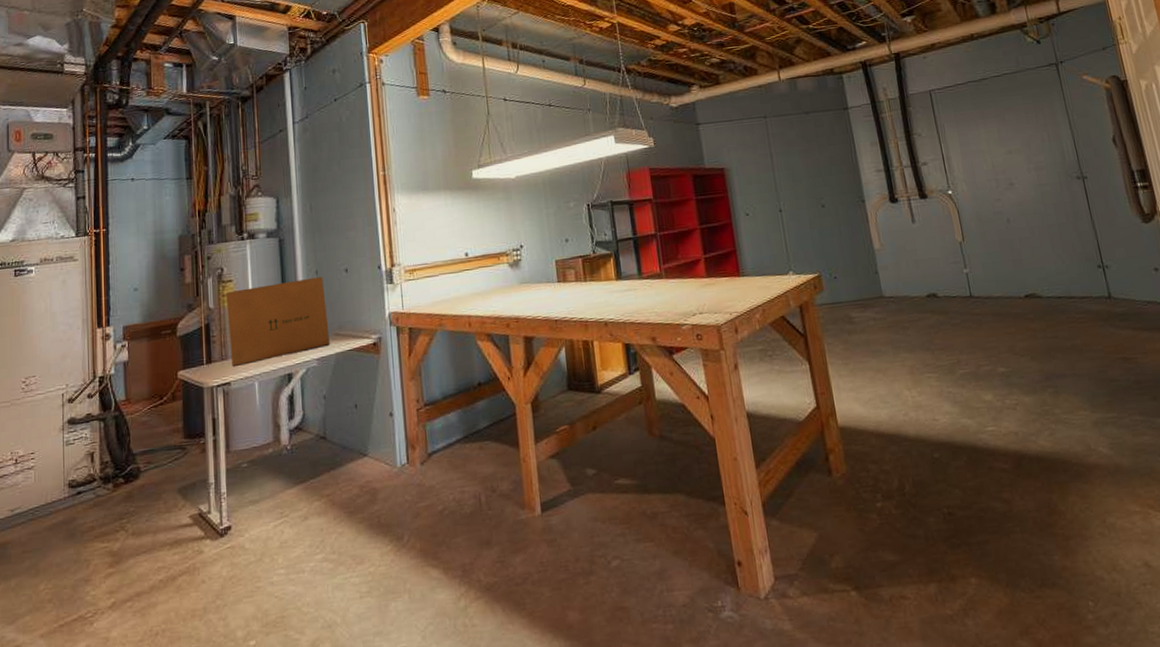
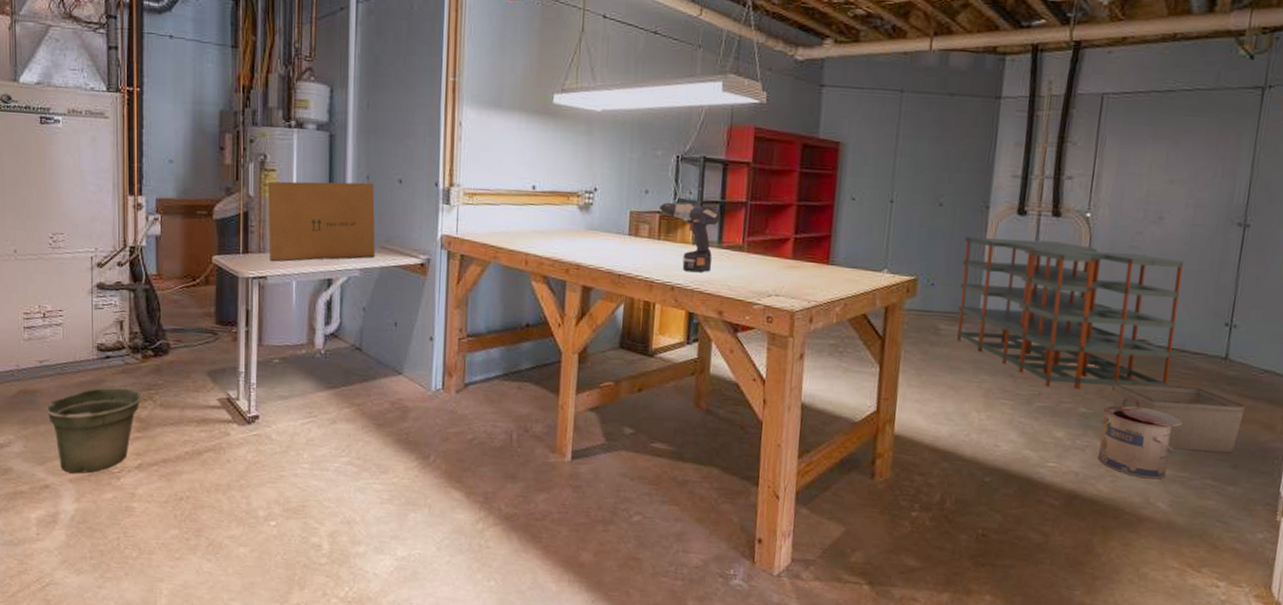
flower pot: none [17,521,113,628] -> present [45,387,141,474]
power drill: none [581,243,638,307] -> present [660,202,722,273]
storage shelving unit: none [851,217,1068,354] -> present [957,237,1183,391]
storage bin: none [1020,329,1148,392] -> present [1112,382,1245,453]
paint can: none [1020,356,1097,426] -> present [1097,406,1183,480]

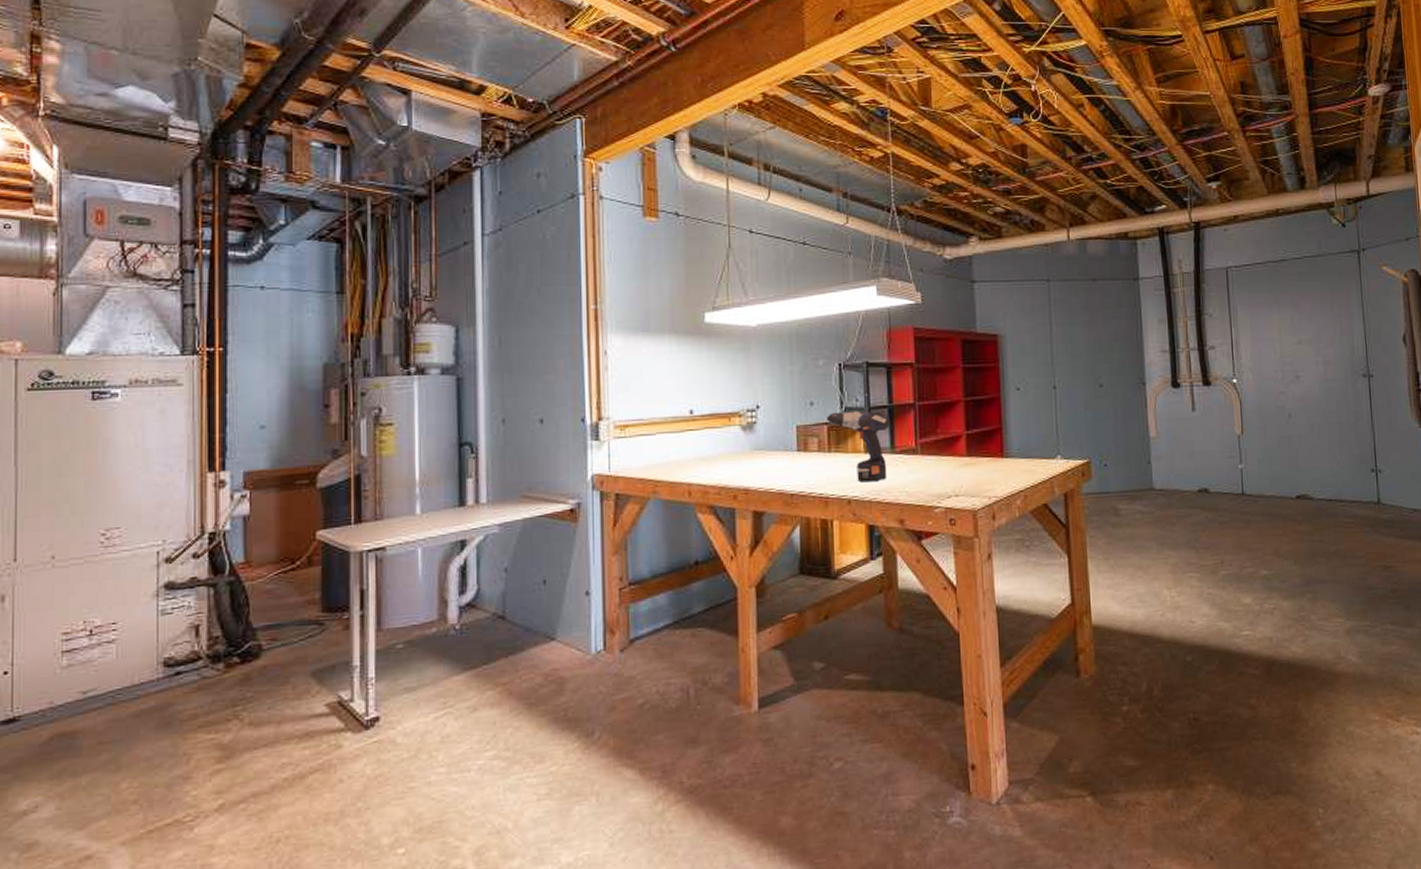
flower pot: present [45,387,141,474] -> none [90,708,224,834]
box: present [268,181,375,262] -> none [384,426,516,528]
storage shelving unit: present [957,237,1183,391] -> none [1128,409,1334,554]
paint can: present [1097,406,1183,480] -> none [1283,561,1354,633]
storage bin: present [1112,382,1245,453] -> none [1287,535,1405,600]

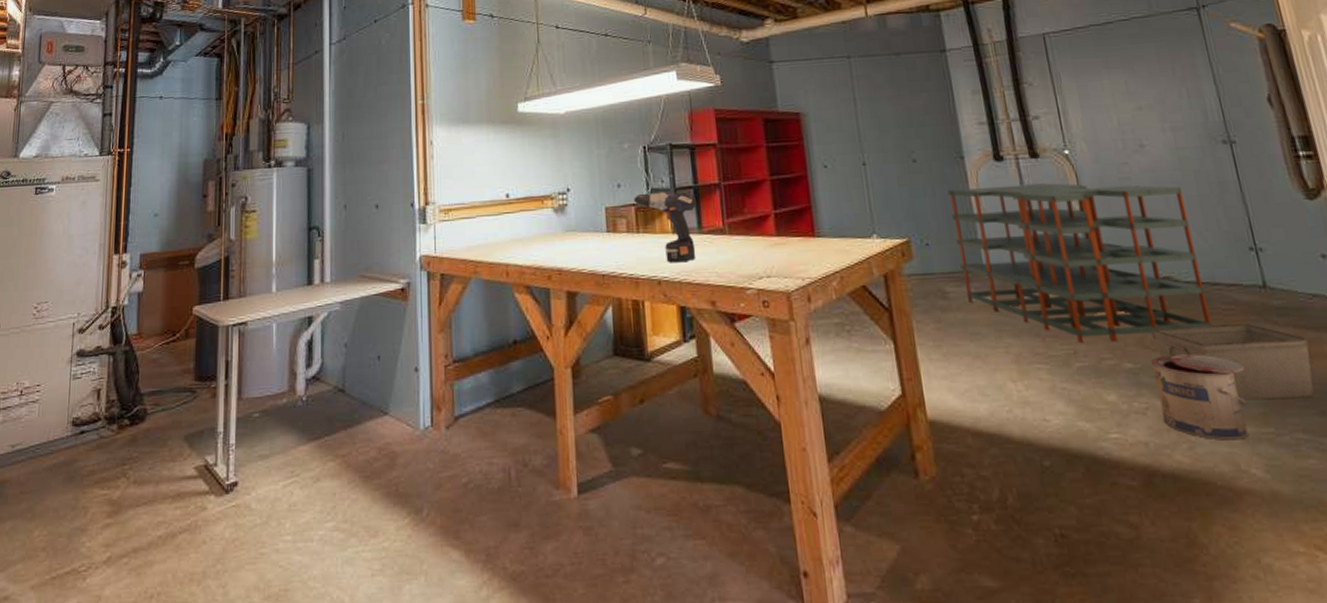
storage shelving unit: none [1128,409,1334,554] -> present [947,183,1212,344]
paint can: none [1283,561,1354,633] -> present [1151,354,1248,441]
storage bin: none [1287,535,1405,600] -> present [1152,324,1314,401]

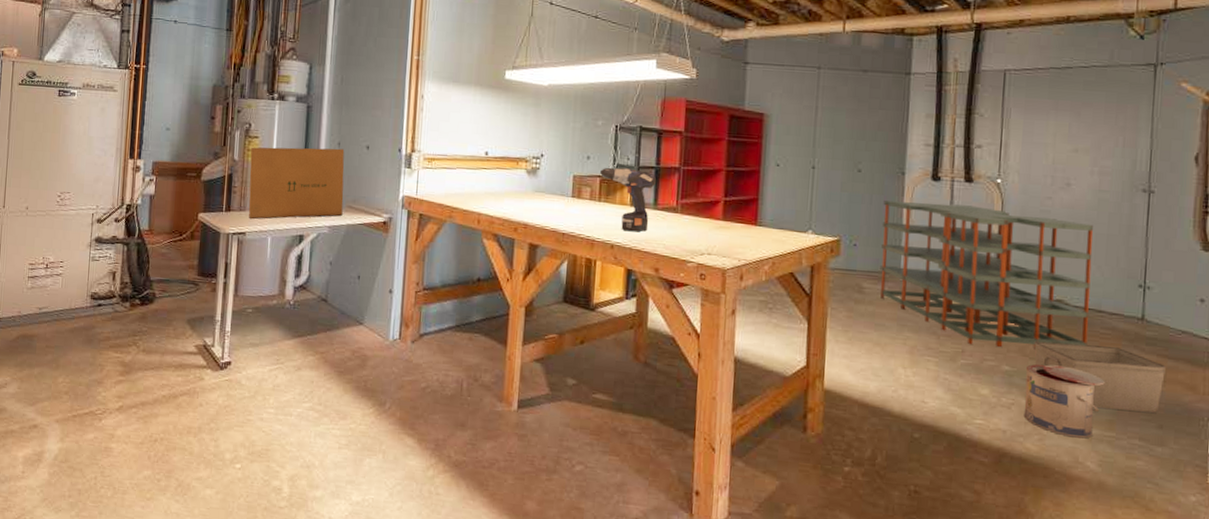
box: none [248,211,355,304] -> present [248,147,345,219]

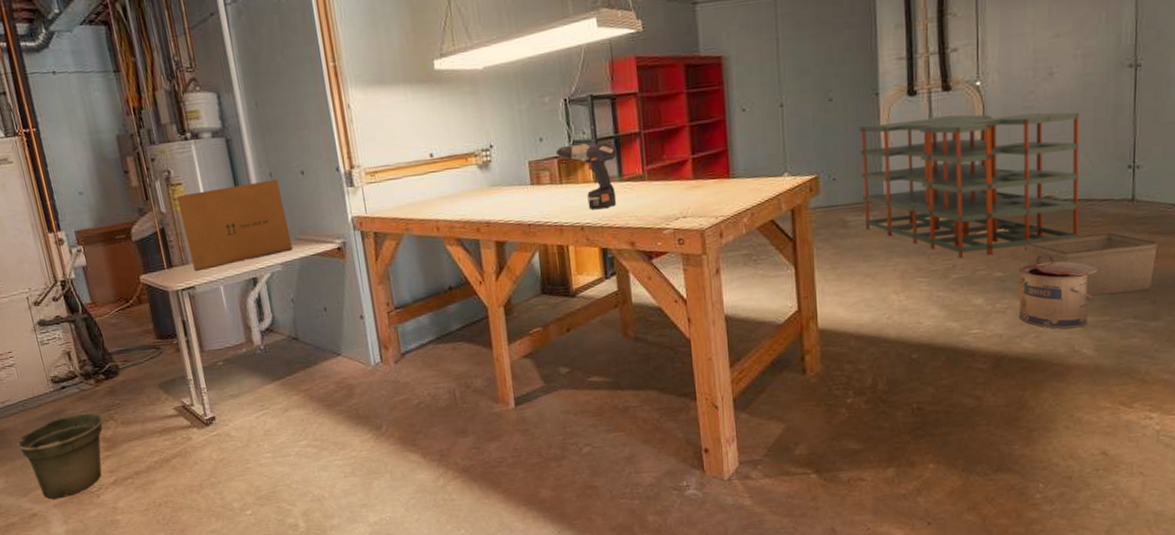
flower pot: none [40,333,127,415] -> present [17,412,103,499]

